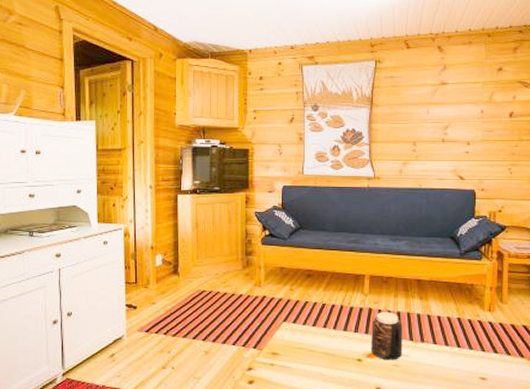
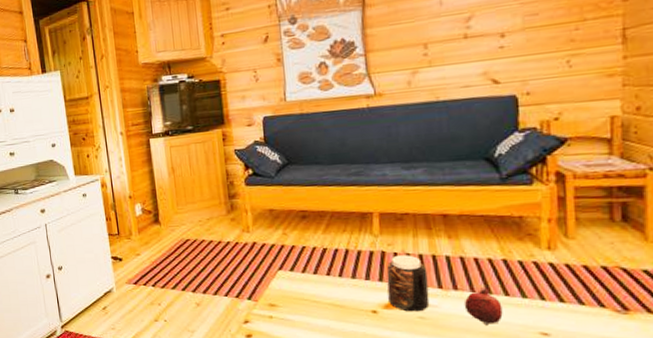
fruit: none [428,341,455,372] -> present [464,288,503,326]

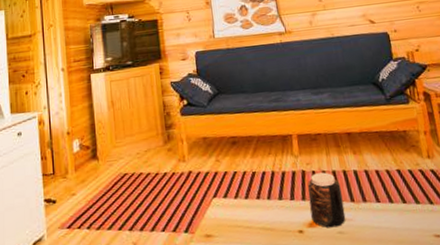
fruit: present [464,288,503,326] -> none [373,197,404,234]

